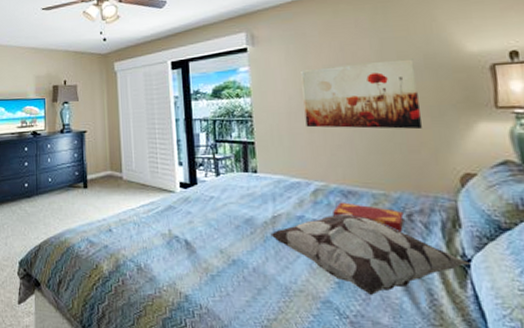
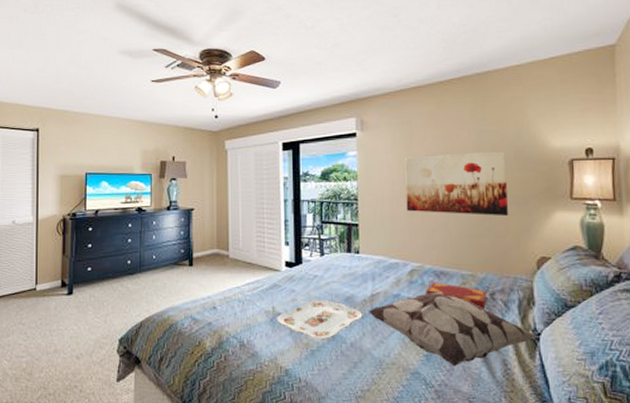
serving tray: none [173,221,265,263] -> present [277,299,363,339]

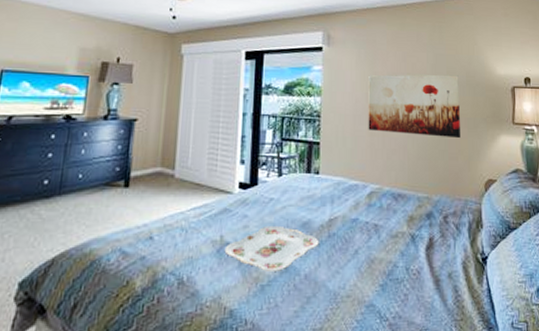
decorative pillow: present [368,293,540,366] -> none [325,216,487,295]
hardback book: present [426,282,487,310] -> none [384,205,441,234]

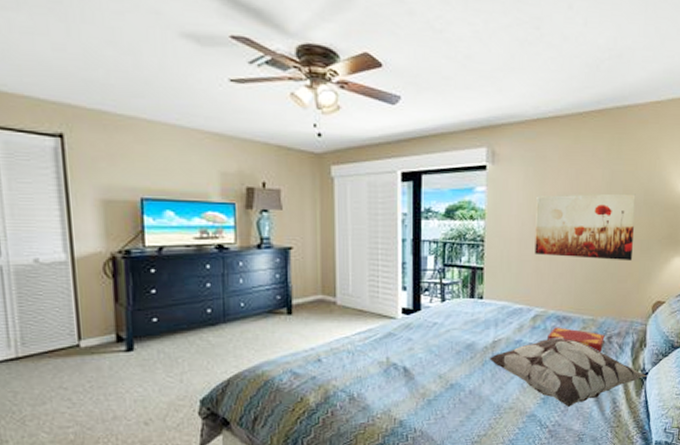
serving tray: present [224,225,319,271] -> none [391,347,483,388]
decorative pillow: none [325,216,487,295] -> present [489,338,647,407]
hardback book: none [384,205,441,234] -> present [547,327,605,353]

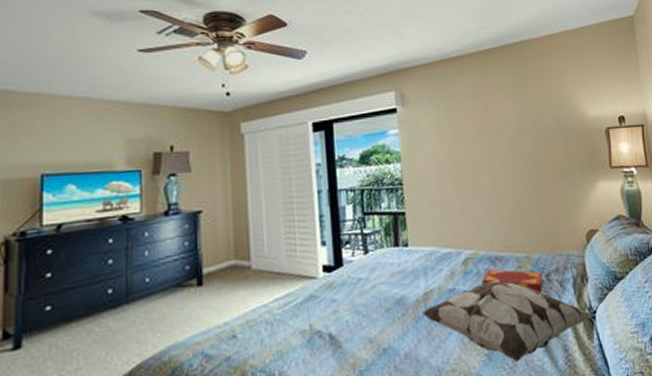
wall art: present [534,193,636,260] -> none [450,122,556,194]

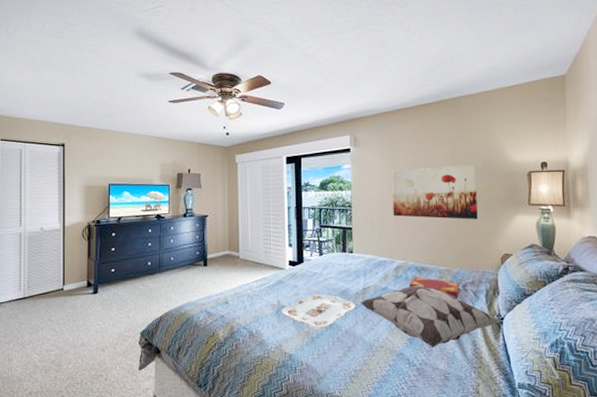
serving tray: none [315,305,417,356] -> present [281,293,356,327]
wall art: none [450,122,556,194] -> present [392,164,478,219]

